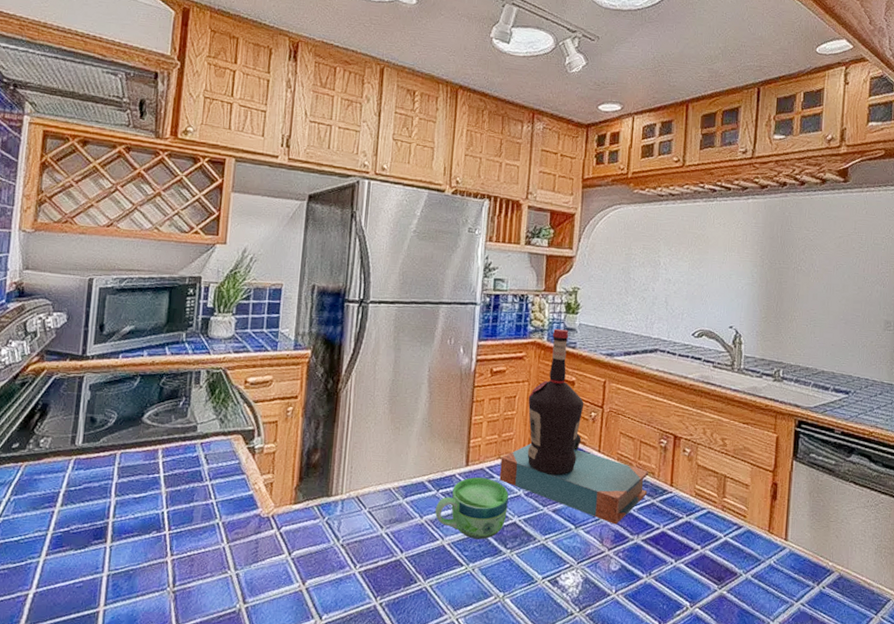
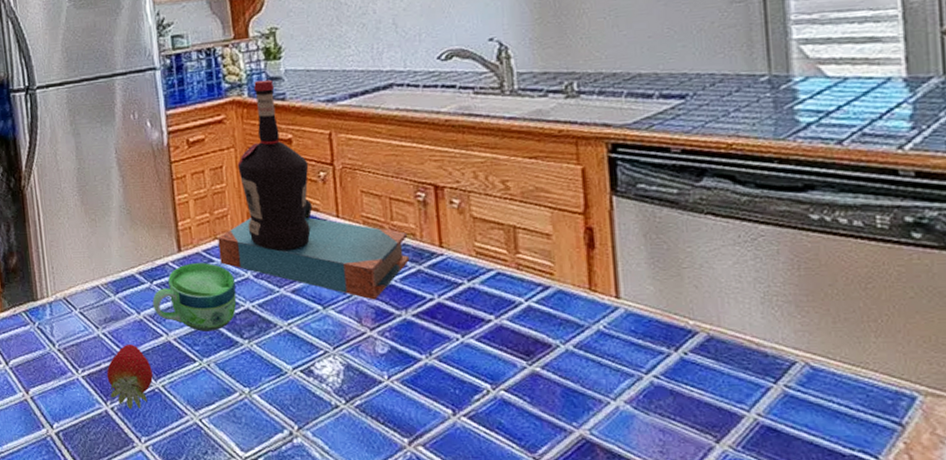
fruit: none [381,545,424,606] -> present [106,345,153,410]

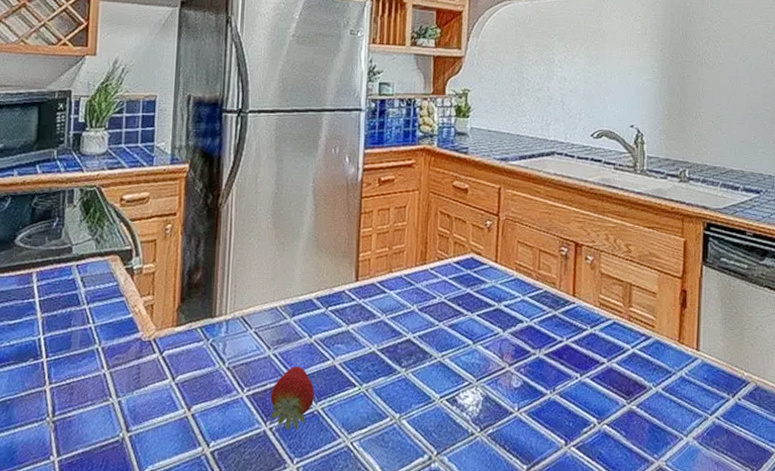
cup: present [152,263,237,332] -> none [325,293,402,358]
bottle: present [218,79,410,300] -> none [391,133,550,339]

